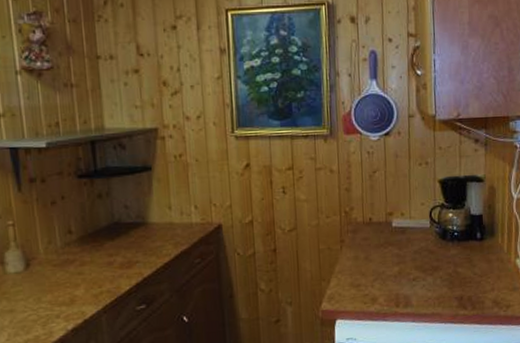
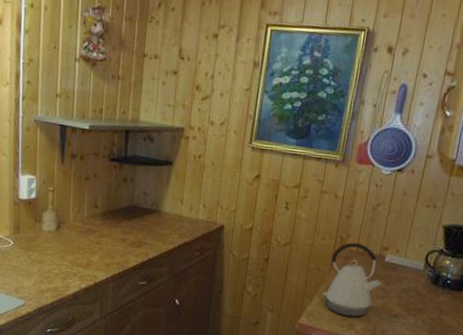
kettle: none [338,214,395,291] -> present [322,242,382,317]

